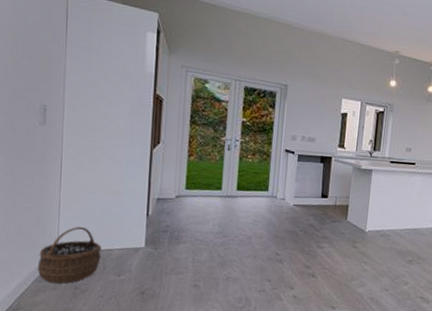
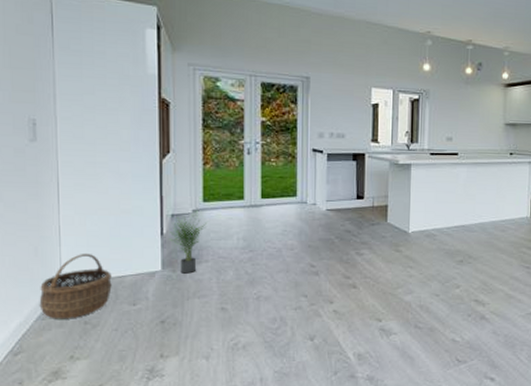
potted plant: none [153,196,188,252] -> present [169,210,208,274]

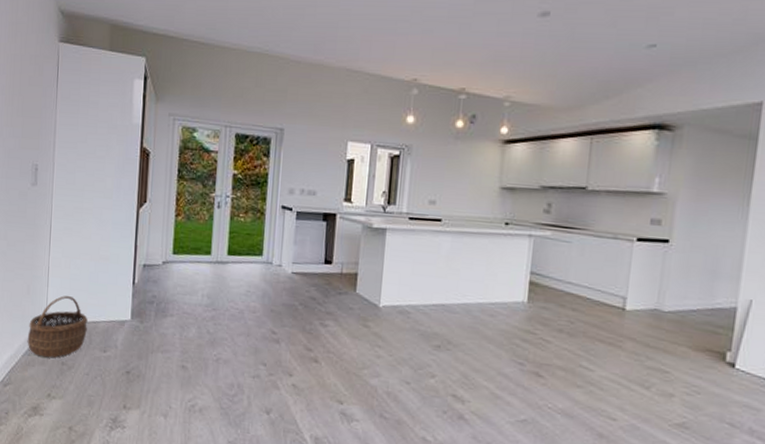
potted plant: present [169,210,208,274] -> none [139,262,176,327]

